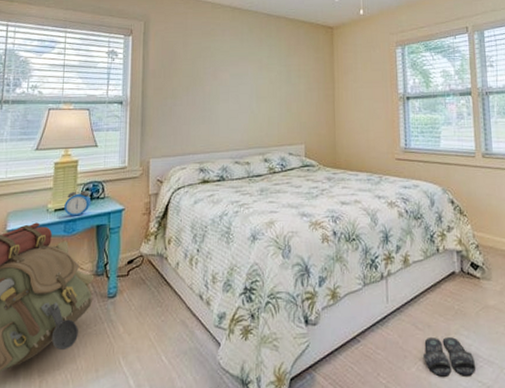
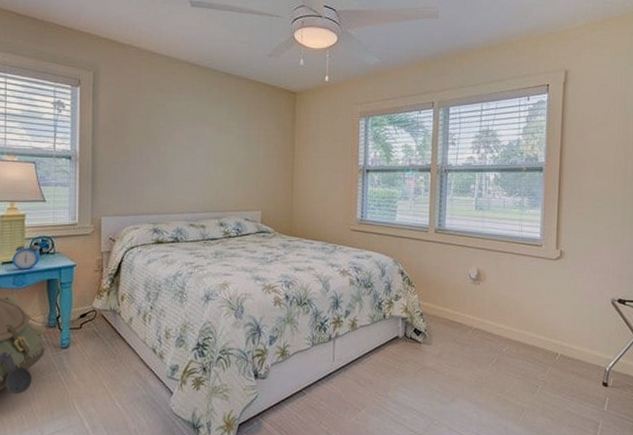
slippers: present [423,337,475,377] -> none [363,393,409,426]

